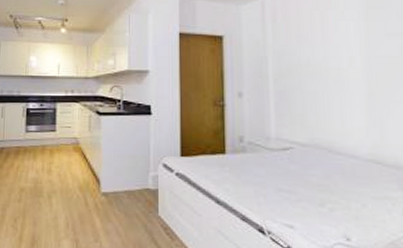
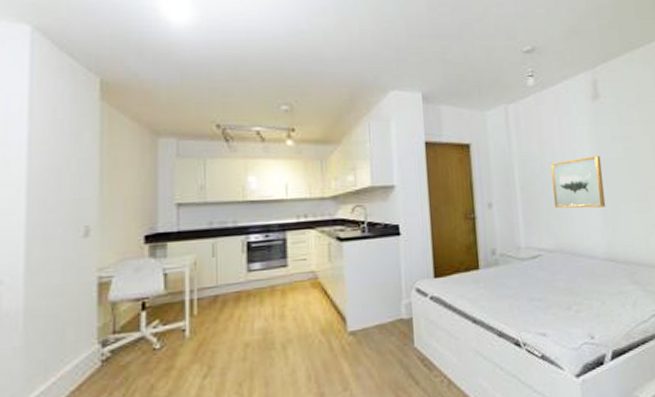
wall art: none [310,51,374,106] -> present [551,155,606,209]

